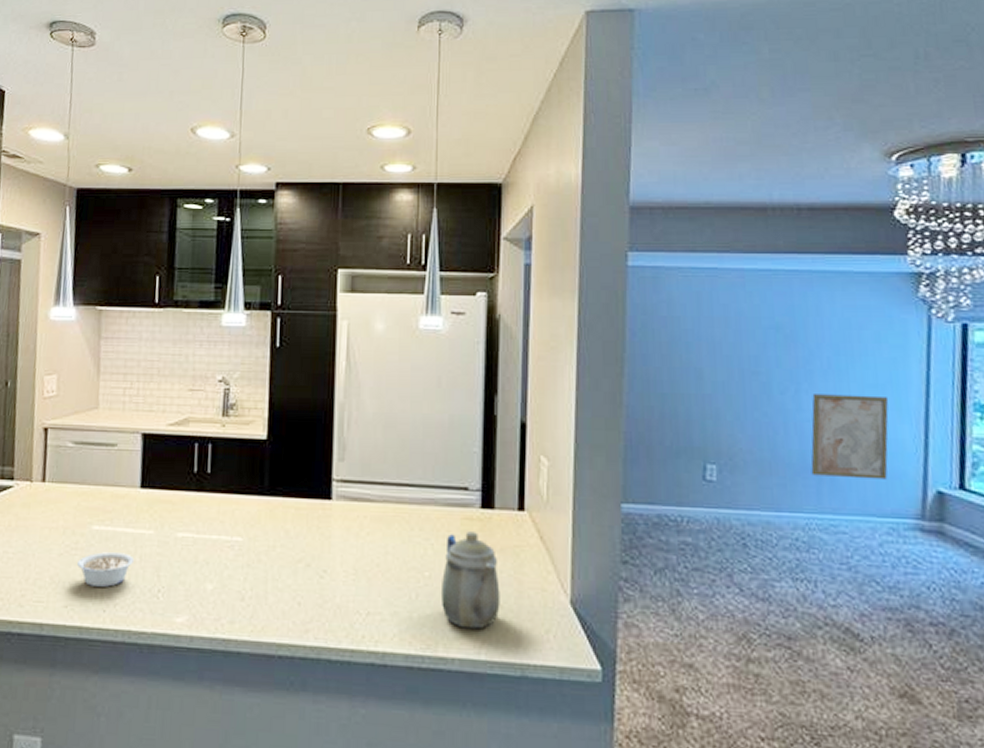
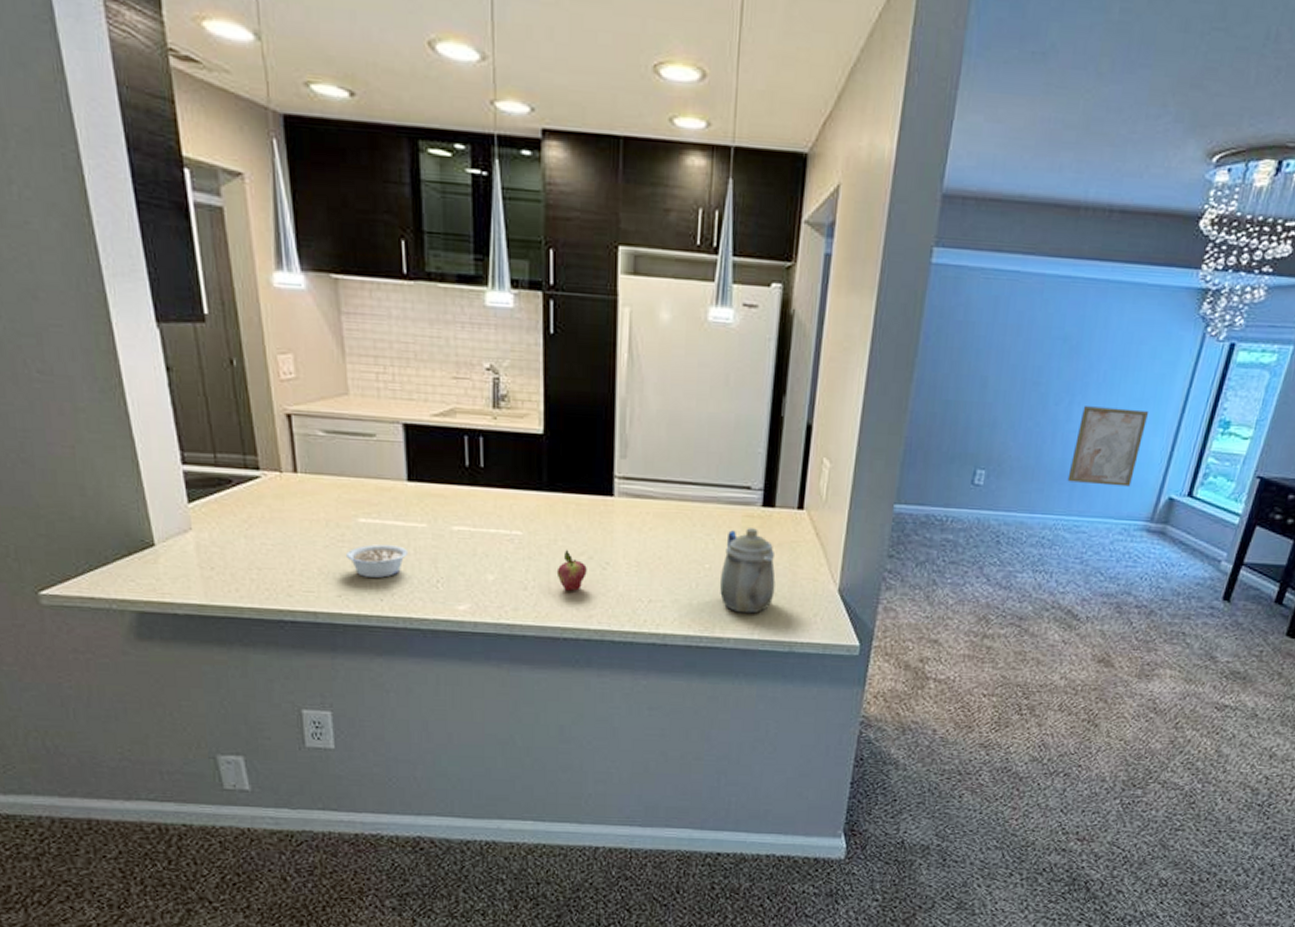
fruit: none [274,556,304,603] -> present [556,549,587,592]

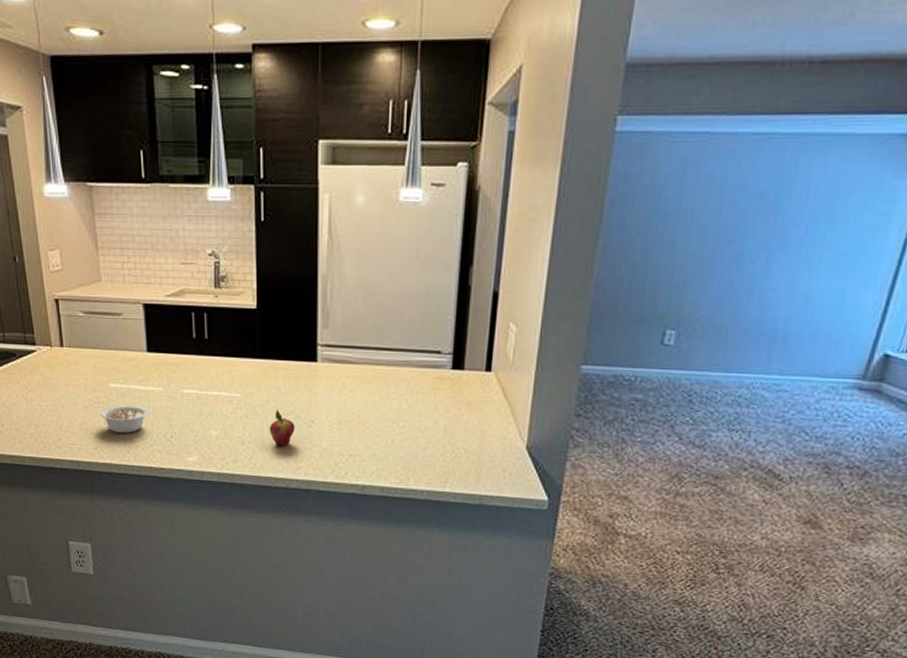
teapot: present [719,528,776,614] -> none [413,389,465,468]
wall art: present [1067,406,1148,487] -> none [765,263,858,344]

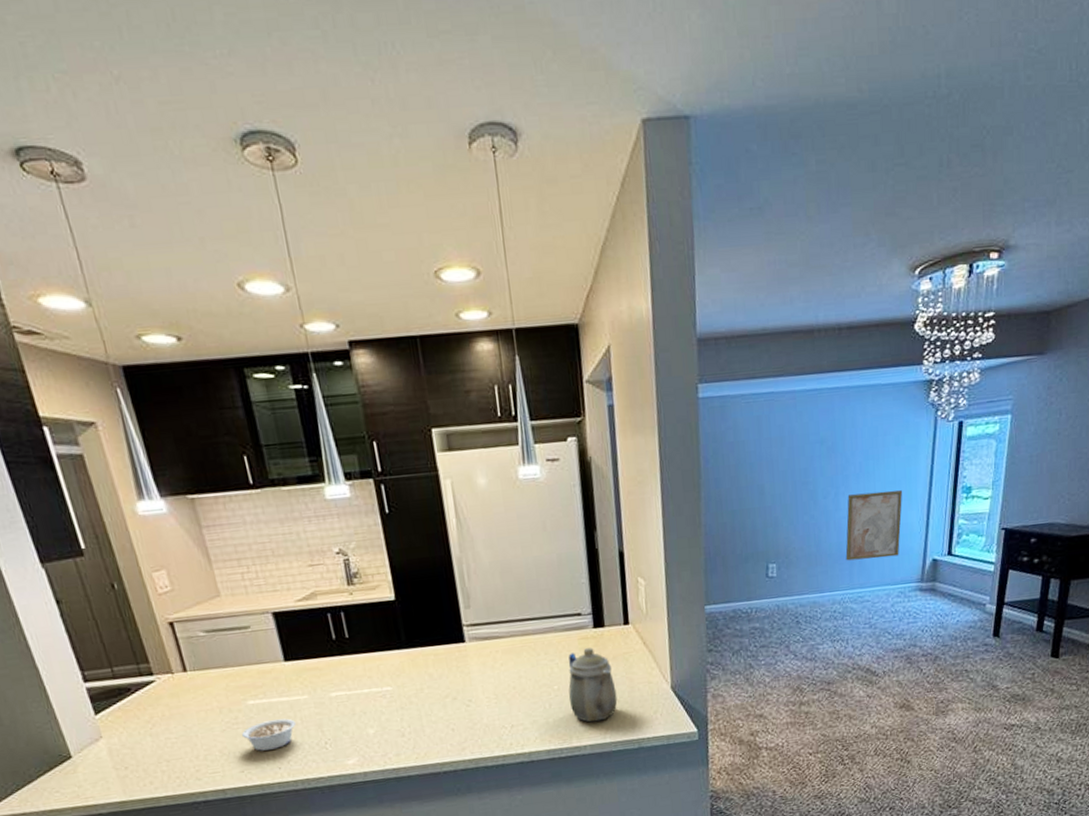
fruit: present [269,409,295,447] -> none [427,694,454,732]
teapot: none [413,389,465,468] -> present [568,648,618,722]
wall art: none [765,263,858,344] -> present [845,490,902,561]

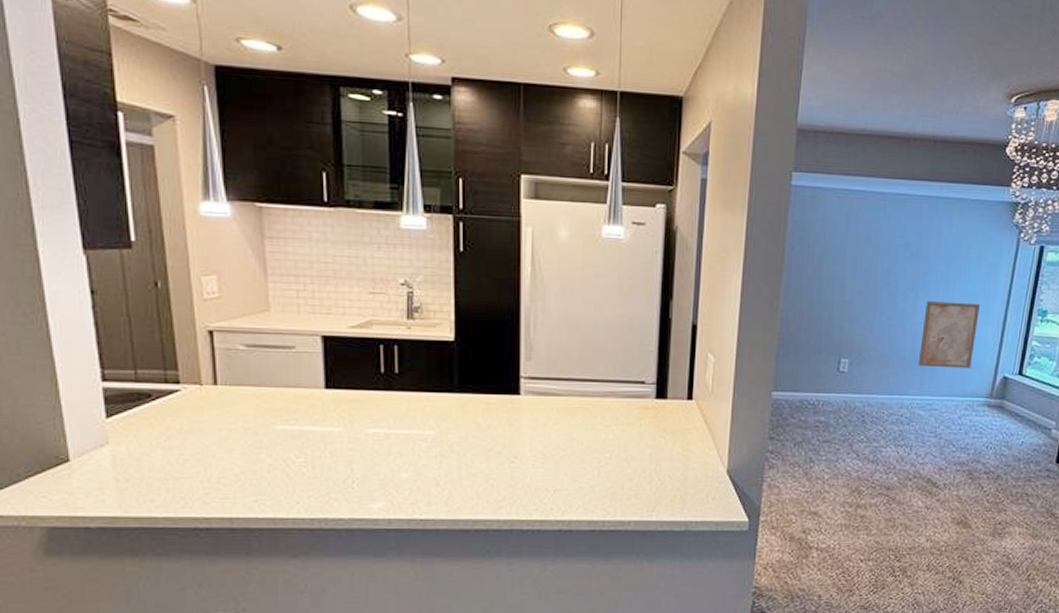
legume: present [242,718,297,751] -> none [264,450,325,481]
teapot: present [568,648,618,722] -> none [619,419,670,497]

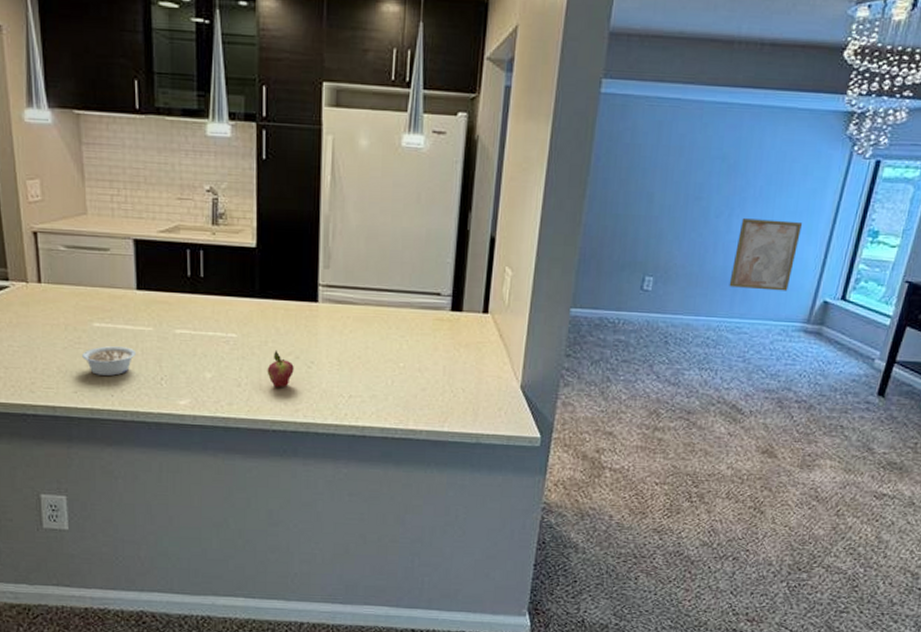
legume: none [264,450,325,481] -> present [82,346,137,376]
fruit: none [467,445,496,486] -> present [267,349,294,388]

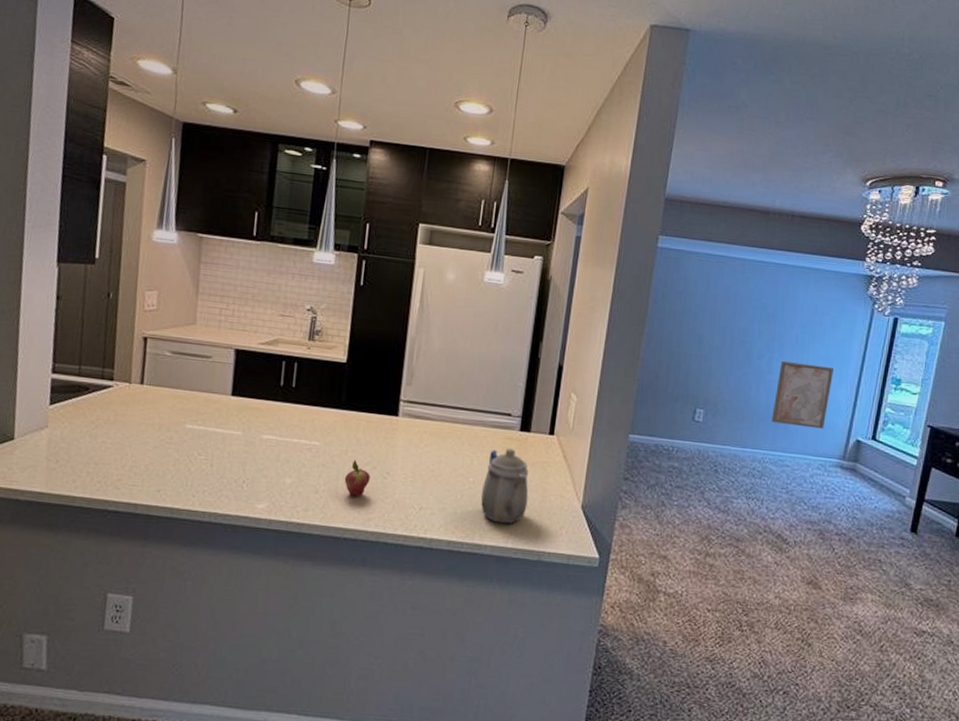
legume: present [82,346,137,376] -> none [171,447,223,477]
teapot: none [412,330,464,408] -> present [481,448,529,524]

